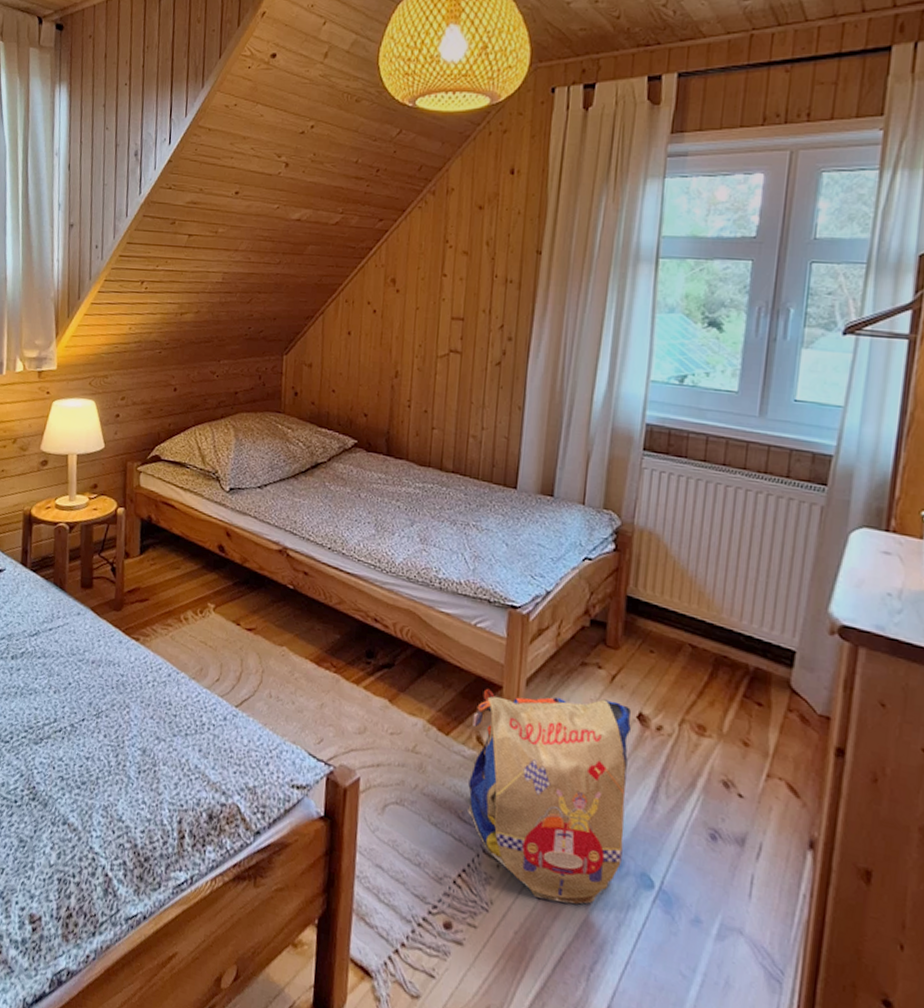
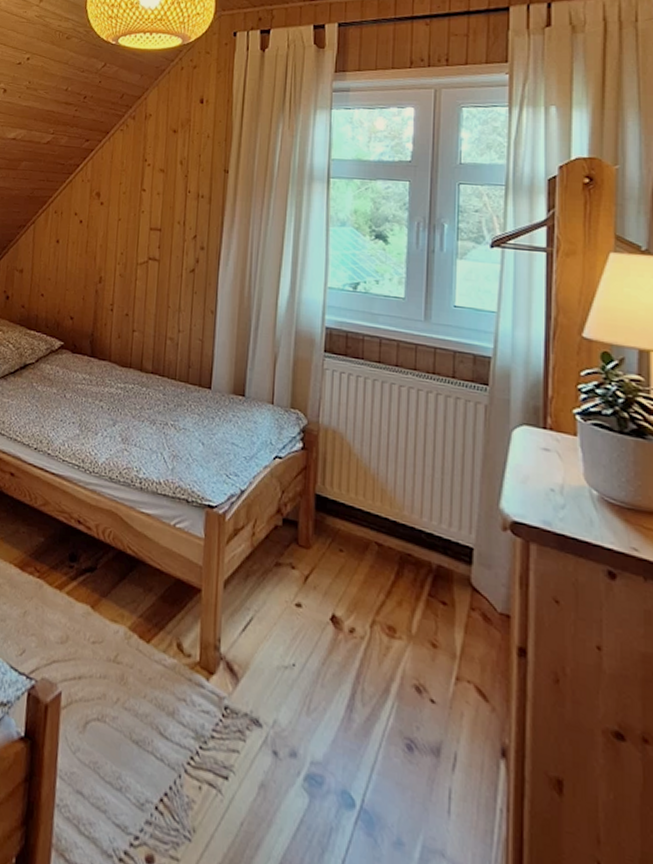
backpack: present [458,688,631,904] -> none [160,591,325,829]

